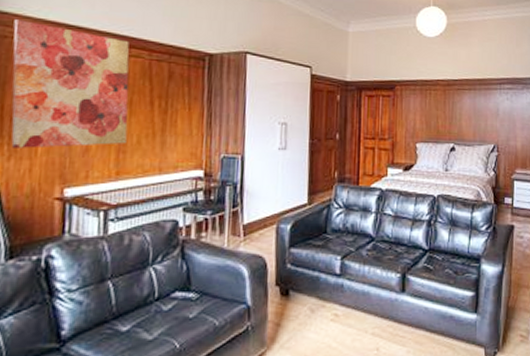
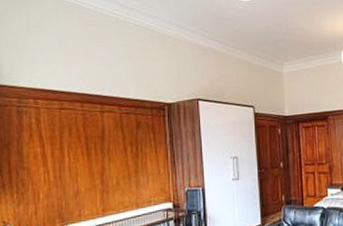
wall art: present [11,19,130,149] -> none [11,90,108,196]

